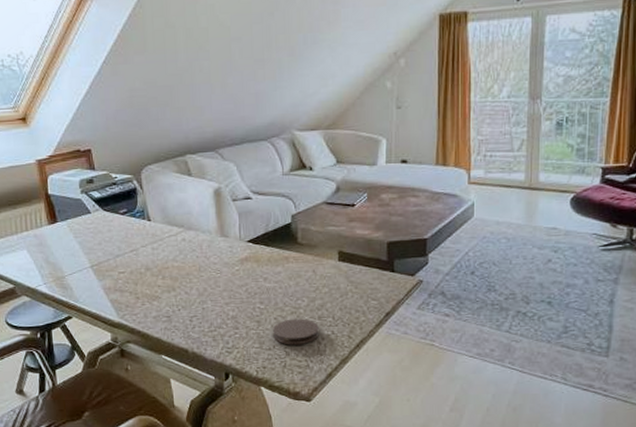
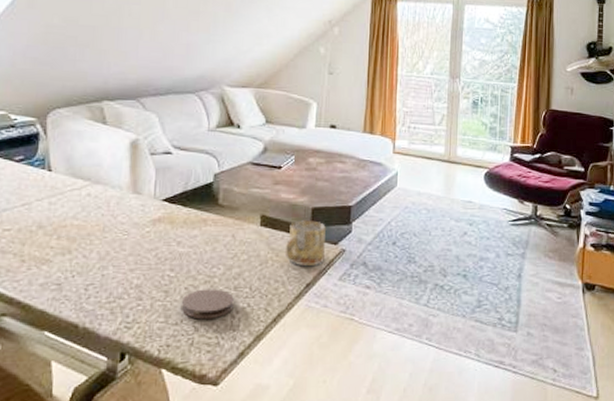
mug: none [364,254,403,297] -> present [286,220,327,267]

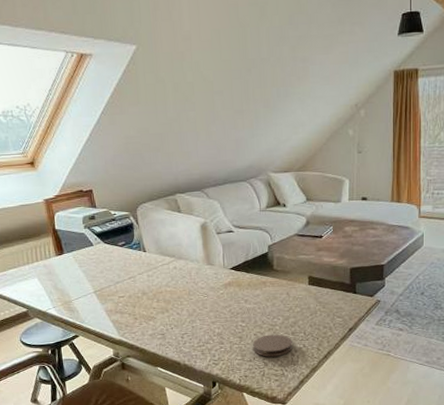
mug: present [286,220,327,267] -> none [331,278,364,315]

